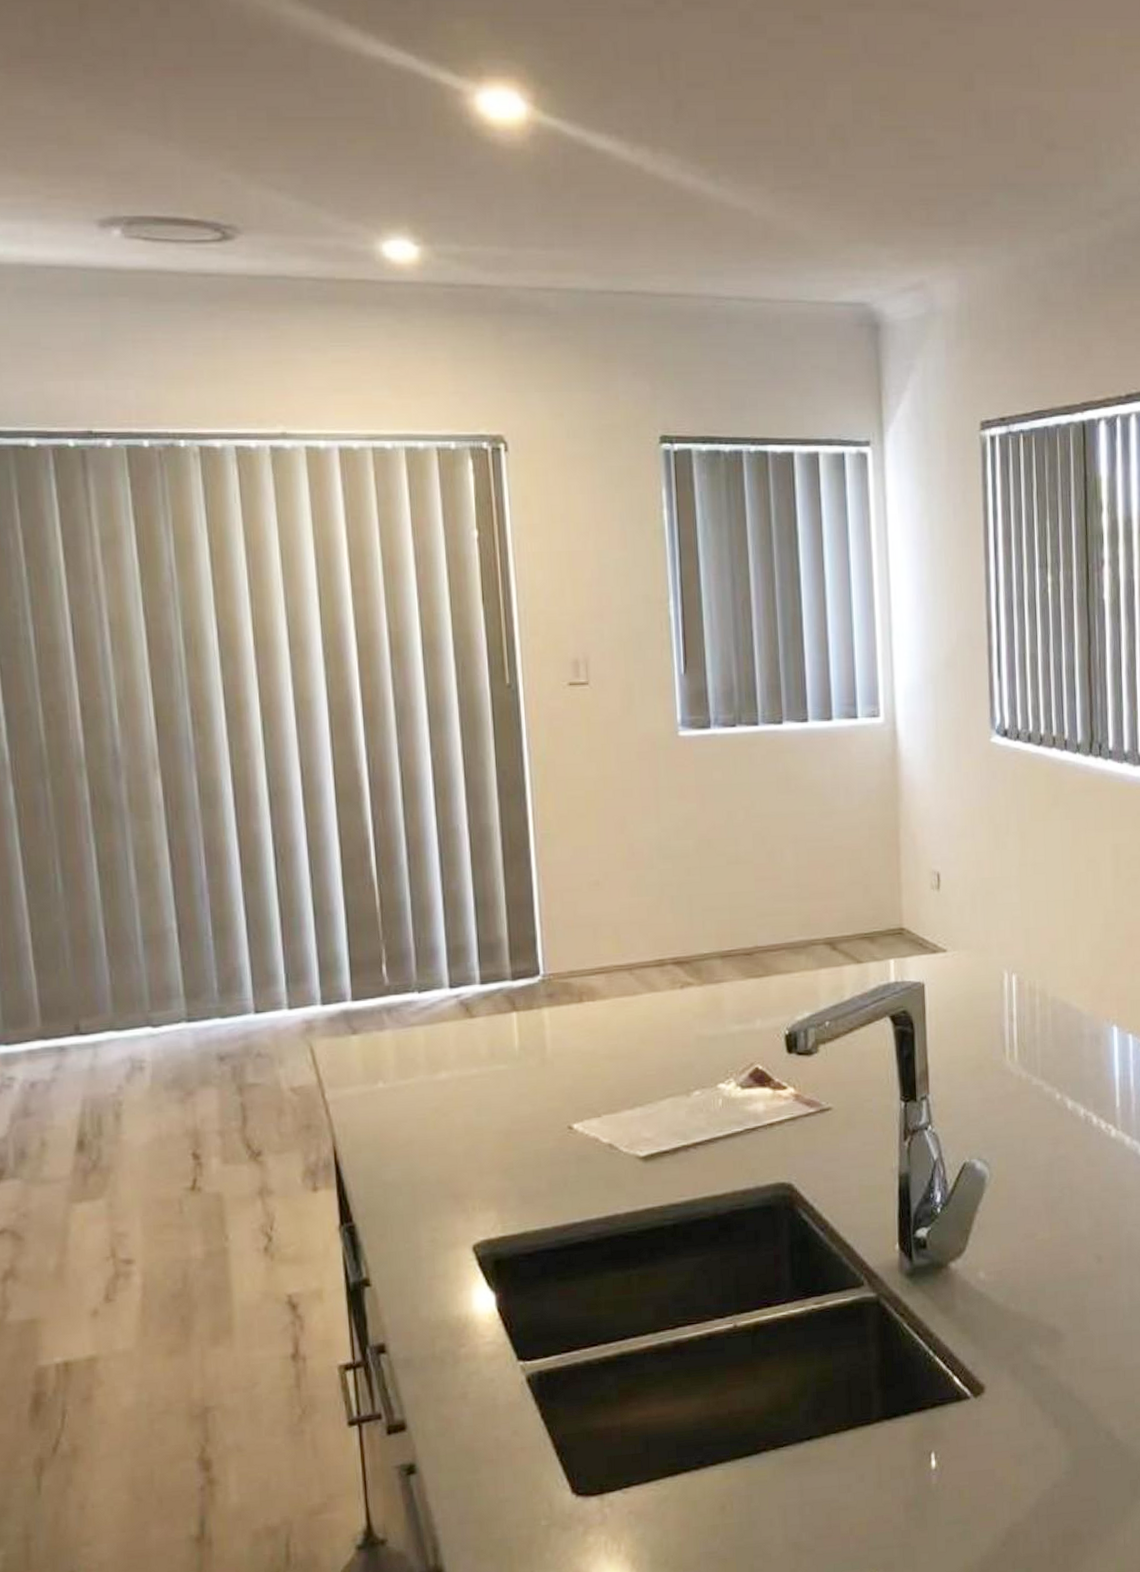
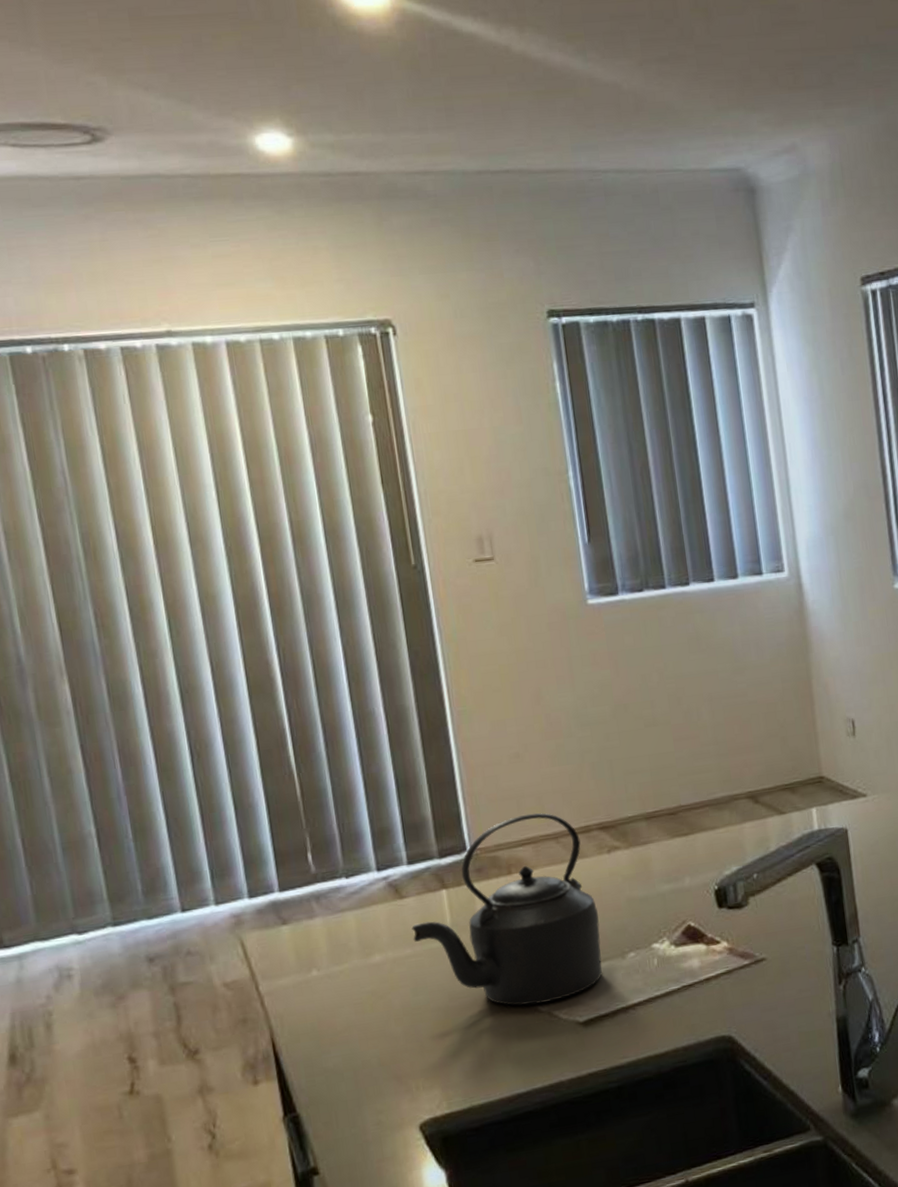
kettle: none [479,942,667,1135] -> present [412,813,602,1006]

